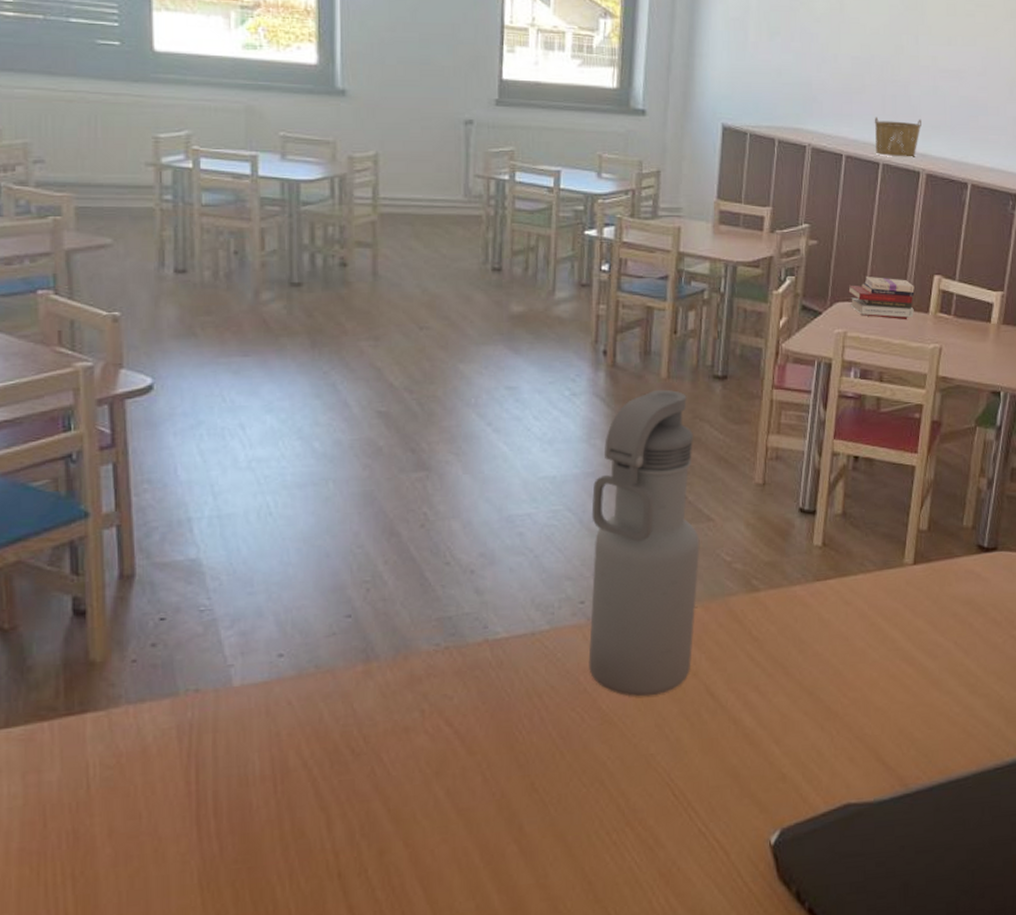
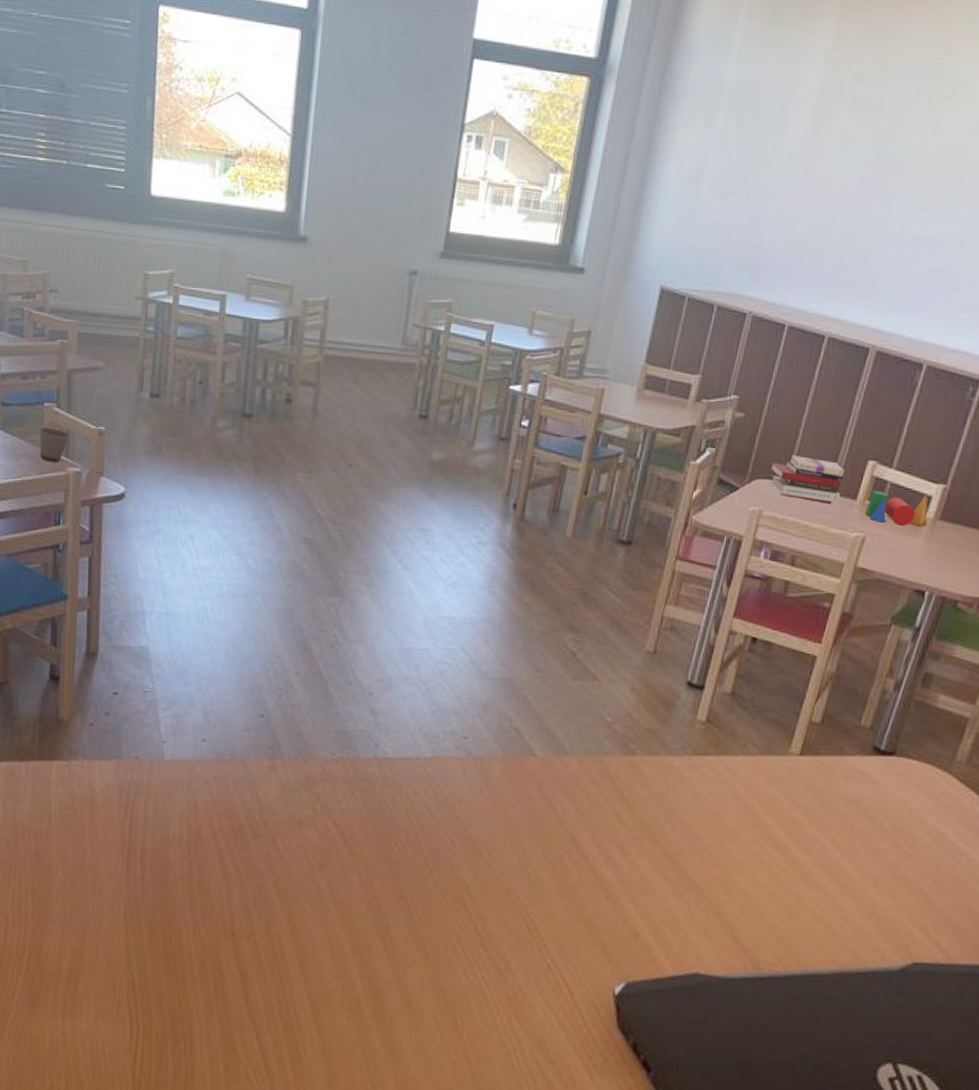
cup: none [34,319,75,359] -> present [39,428,70,463]
water bottle: present [588,389,700,697] -> none [464,547,591,835]
basket: present [874,117,921,157] -> none [823,286,880,332]
toy blocks: none [938,301,993,333] -> present [865,491,928,527]

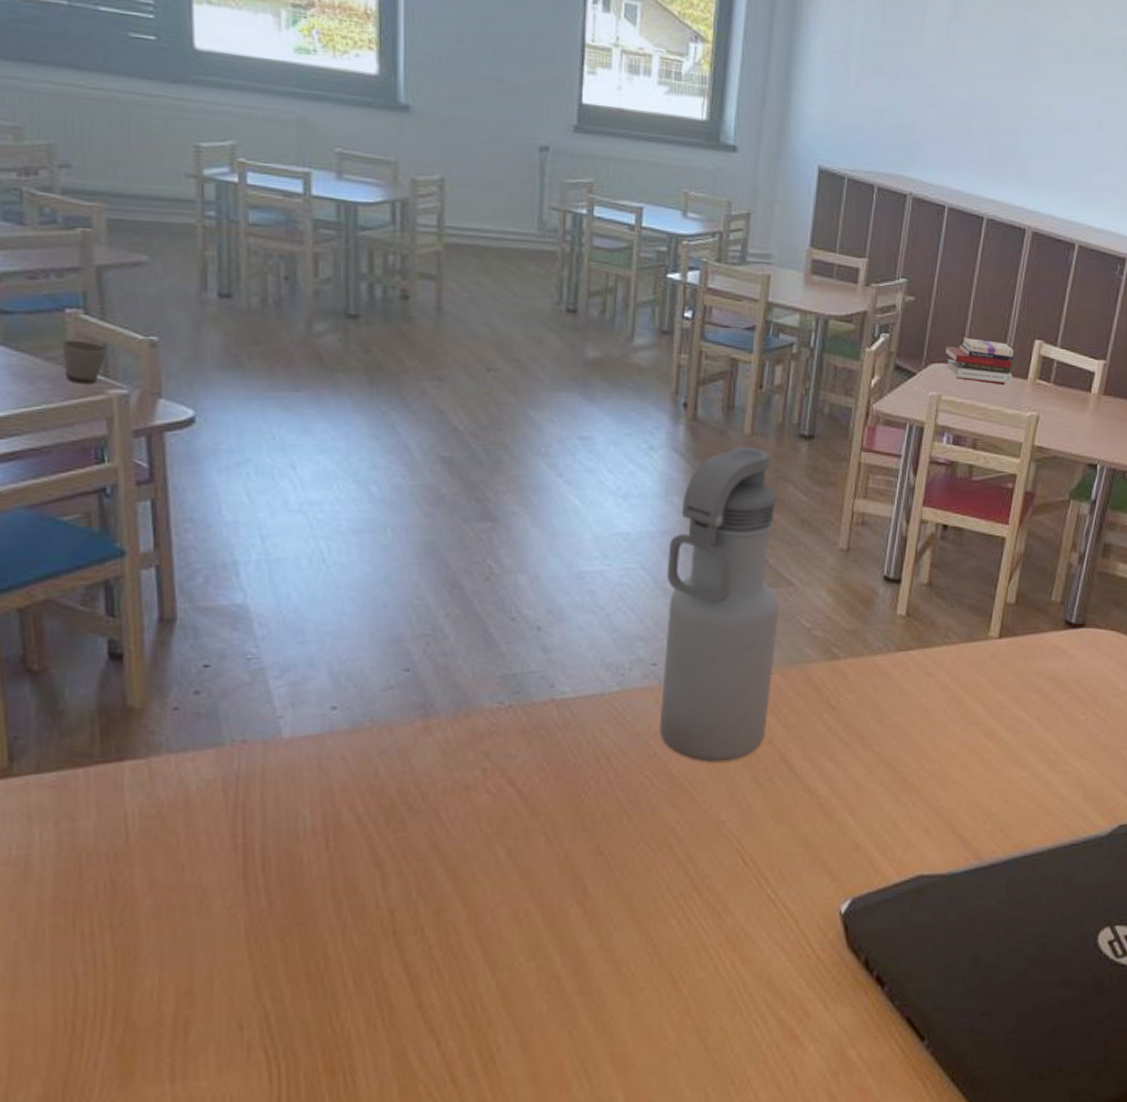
water bottle: none [464,547,591,835] -> present [659,446,779,763]
toy blocks: present [865,491,928,527] -> none [1037,370,1093,403]

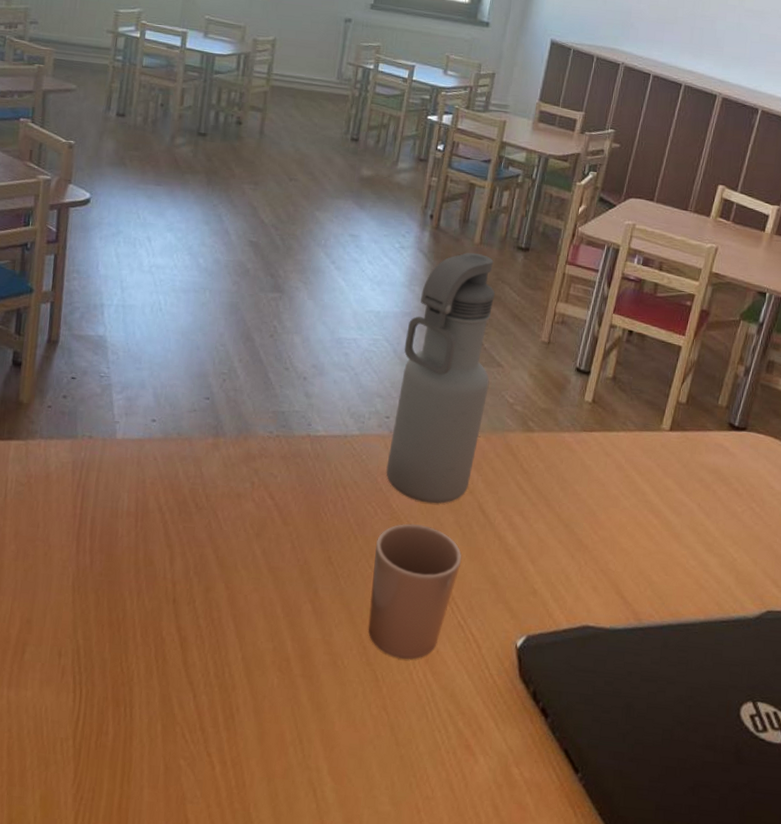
cup: present [62,341,107,385] -> none [14,140,42,172]
mug: none [655,789,766,951] -> present [368,523,462,660]
books: present [945,338,1014,386] -> none [641,179,700,221]

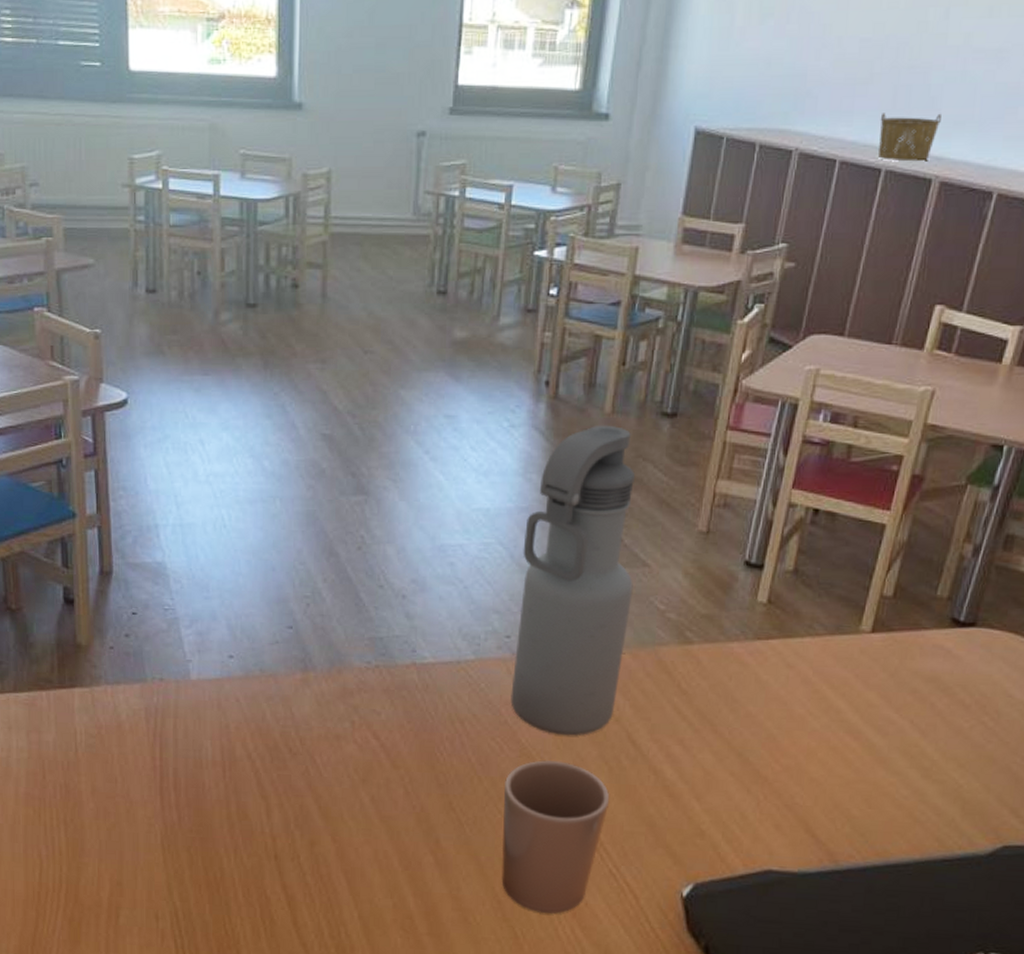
basket: none [680,45,724,82] -> present [878,113,941,162]

